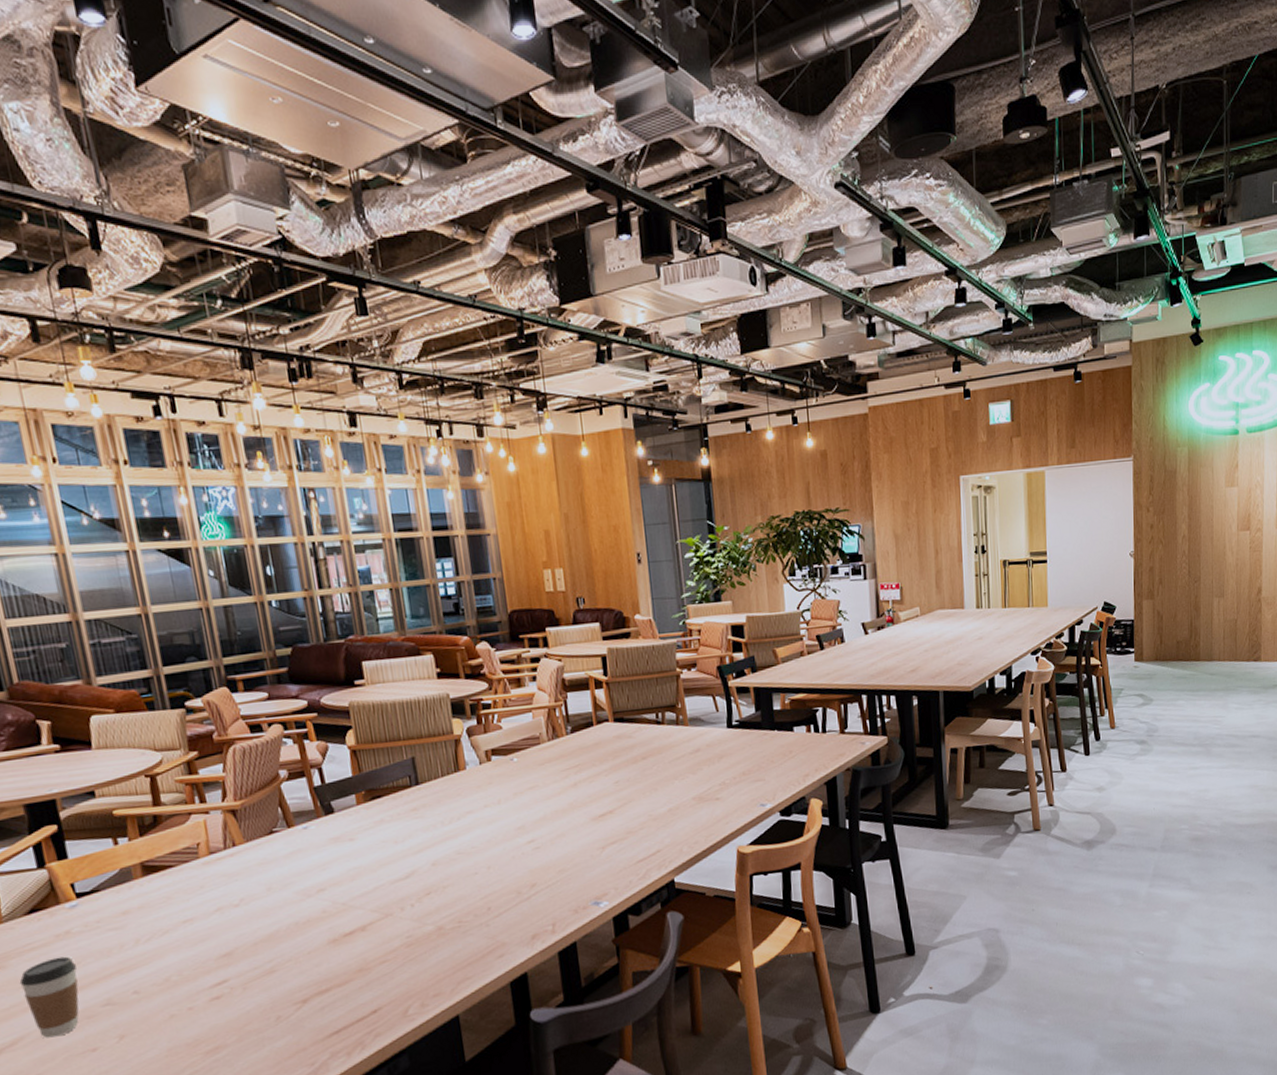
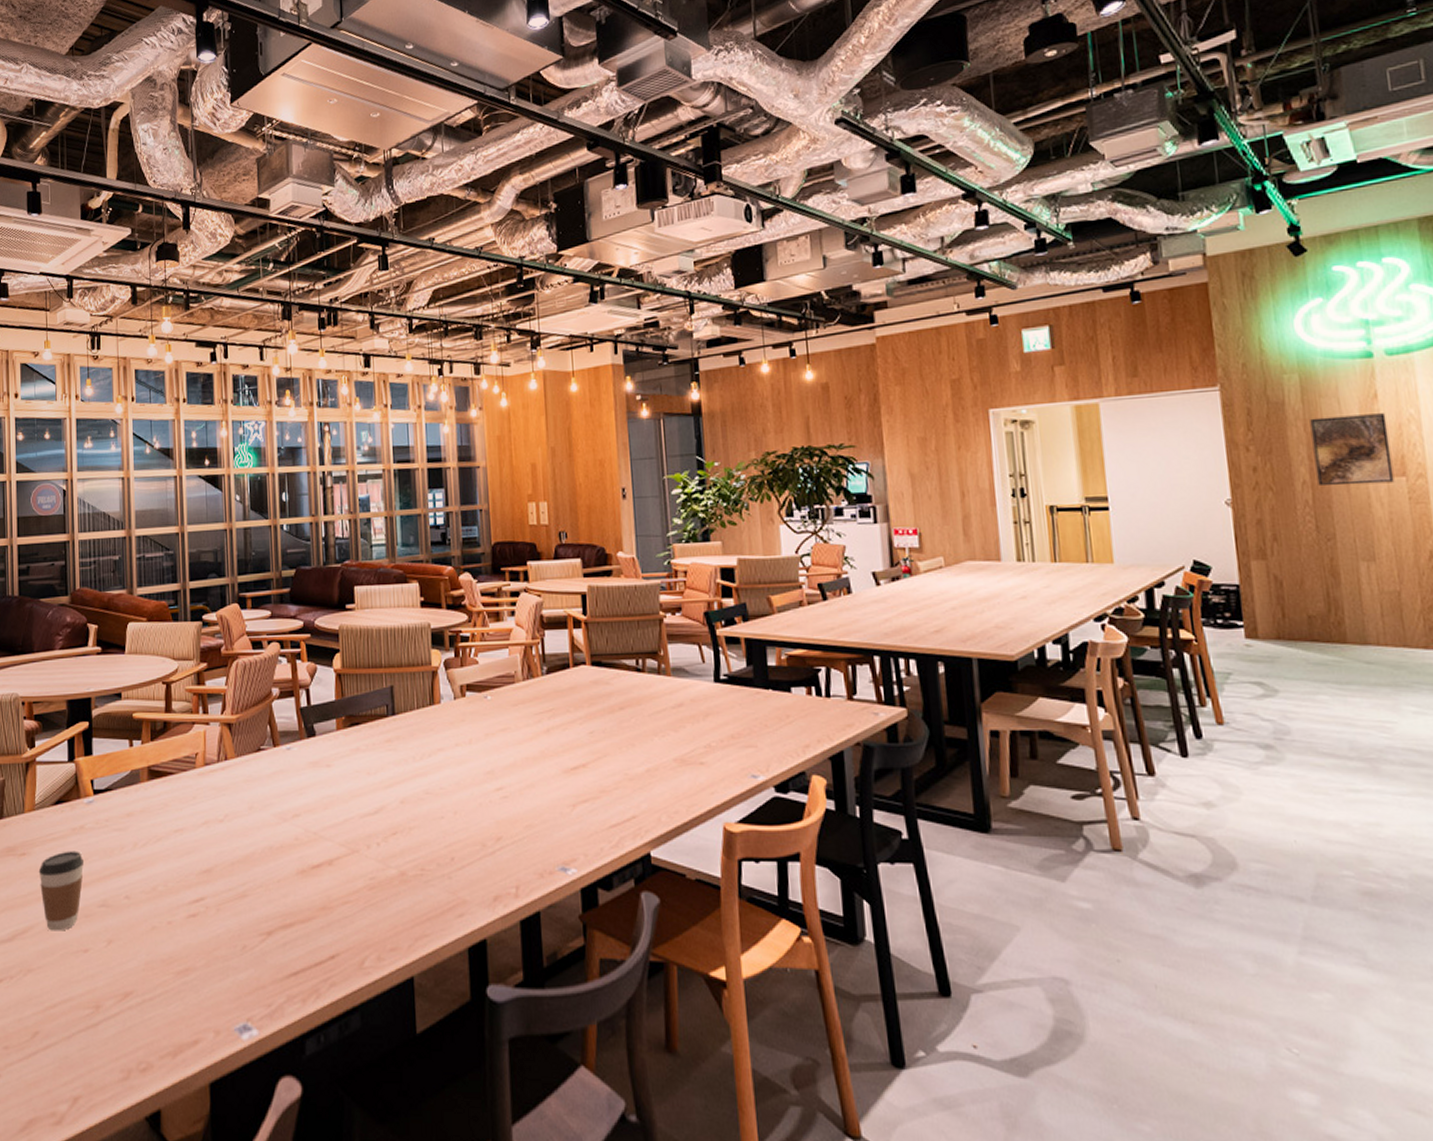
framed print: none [1192,480,1242,539] -> present [1310,413,1395,486]

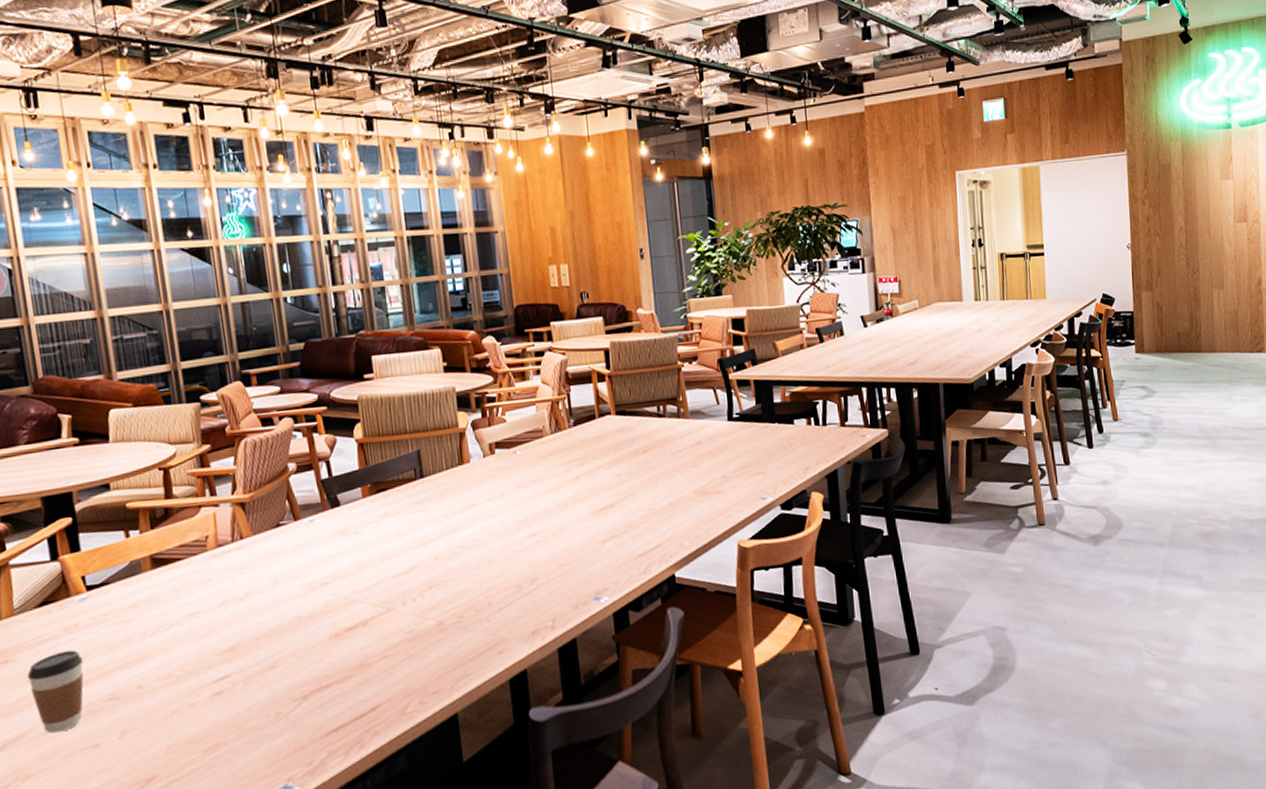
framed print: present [1310,413,1395,486] -> none [1187,173,1239,231]

